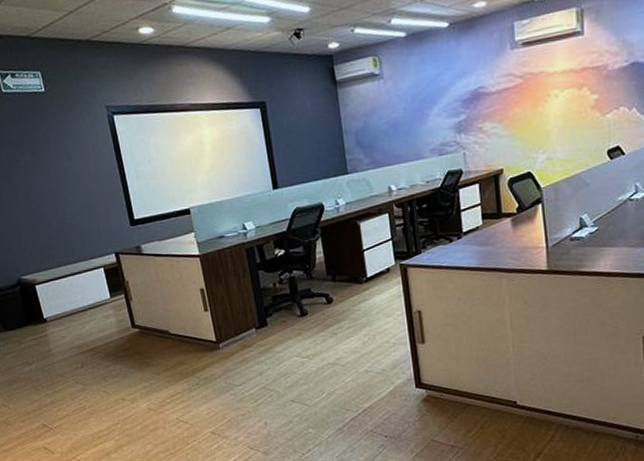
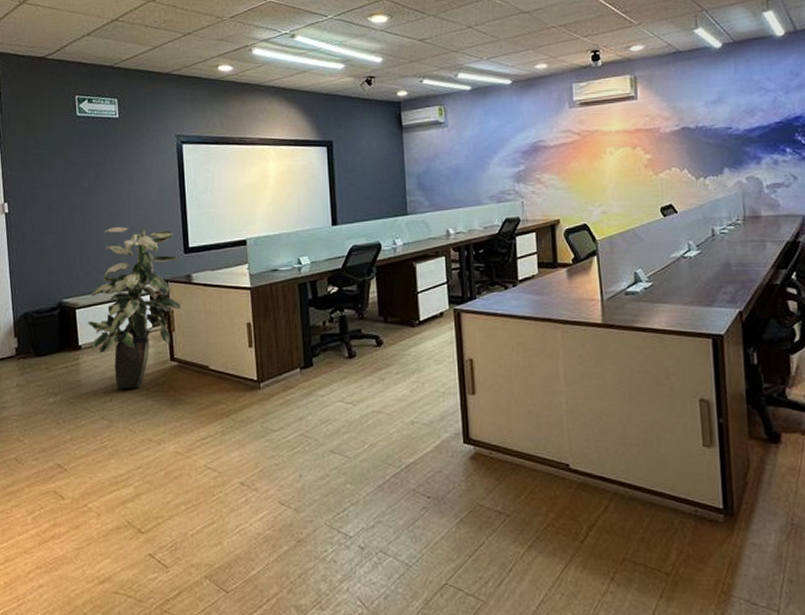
indoor plant: none [48,203,135,356] -> present [88,227,181,389]

